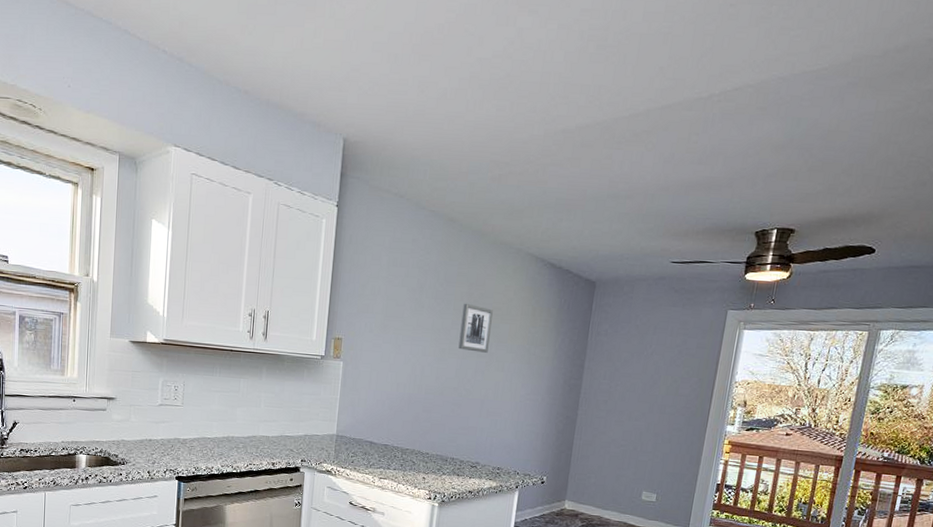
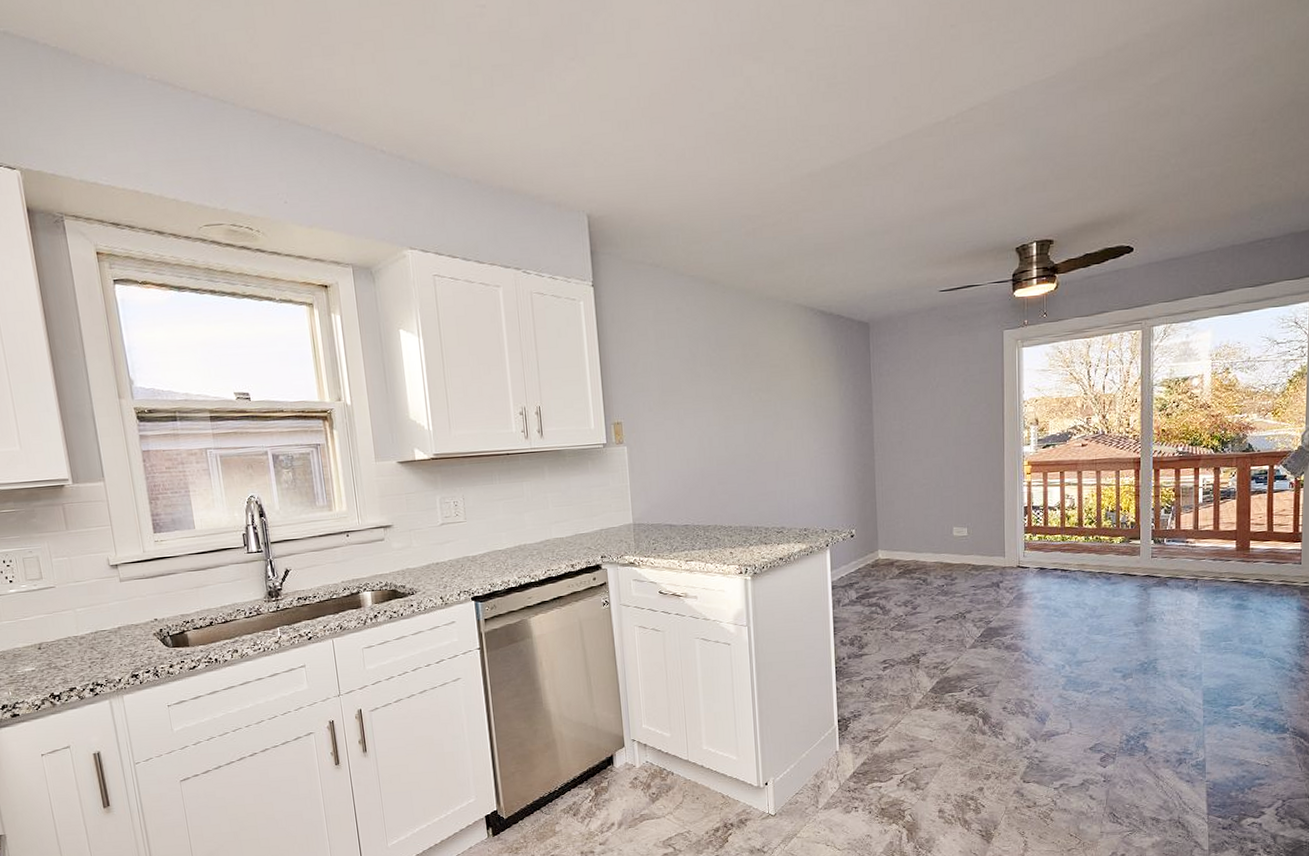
wall art: present [458,303,493,353] -> none [740,365,774,414]

